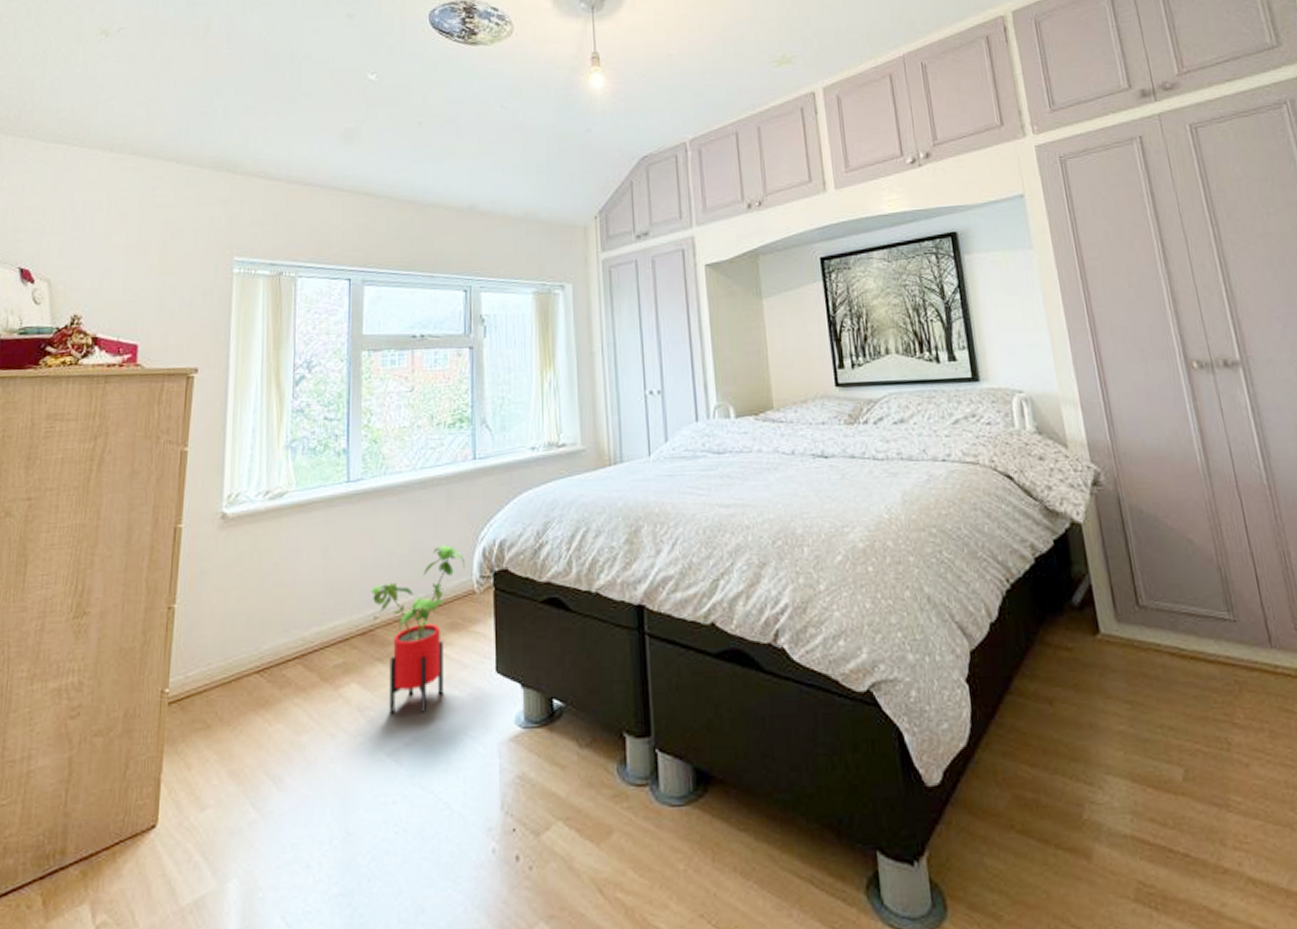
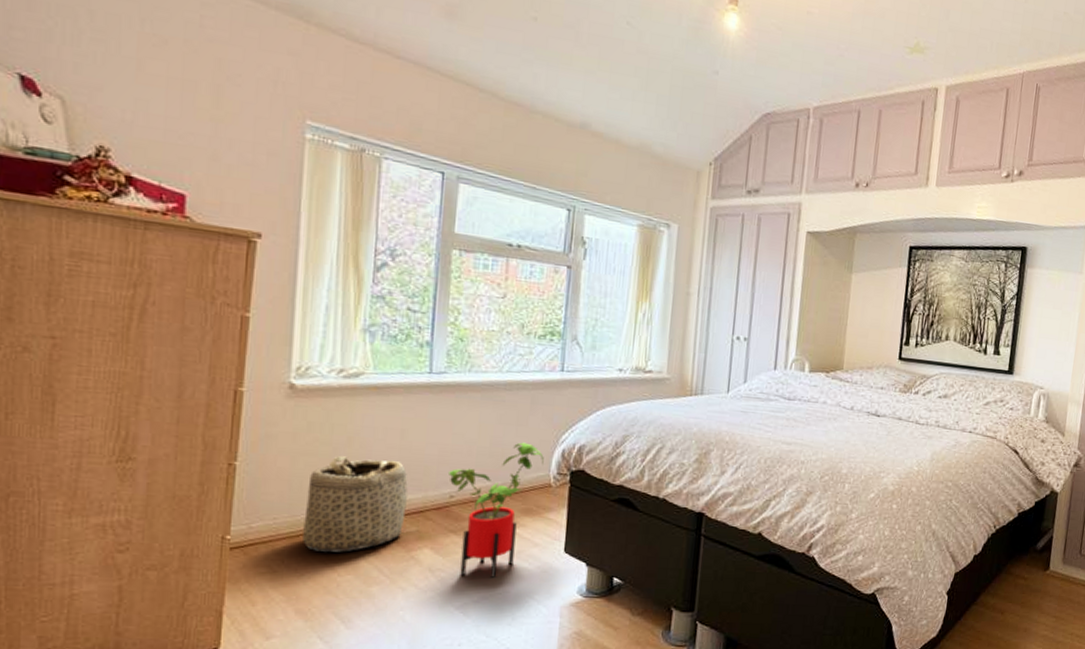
basket: none [235,583,332,698] -> present [303,456,408,552]

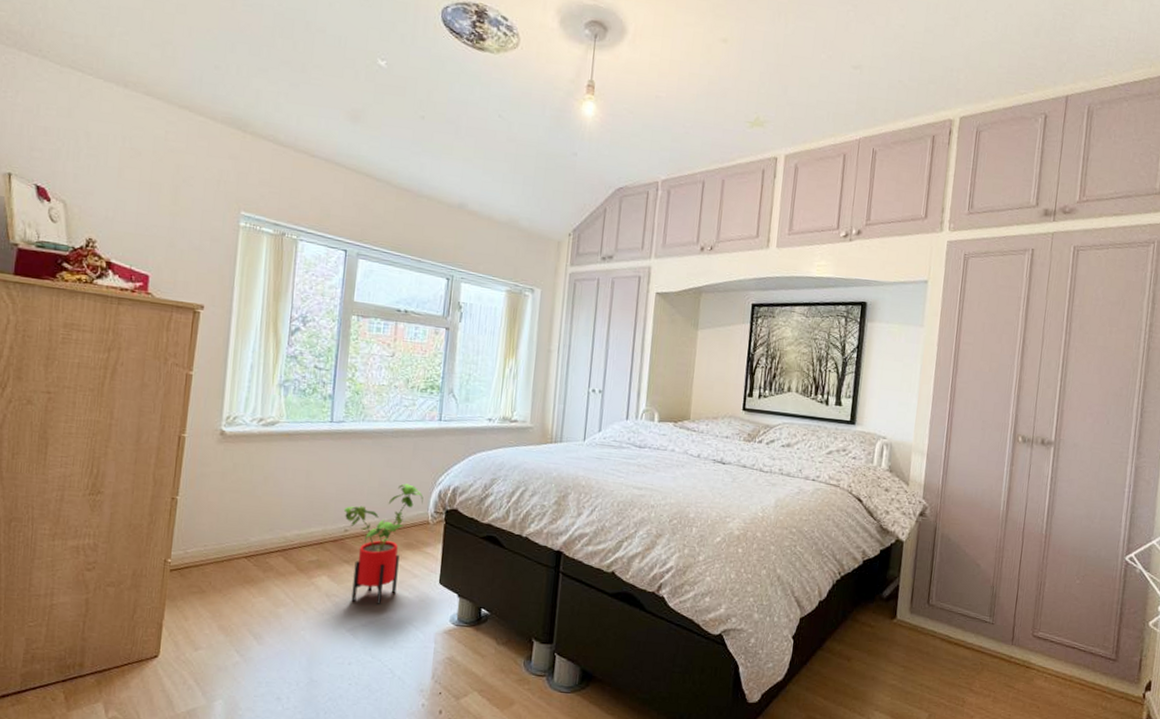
basket: present [303,456,408,552] -> none [226,493,311,577]

